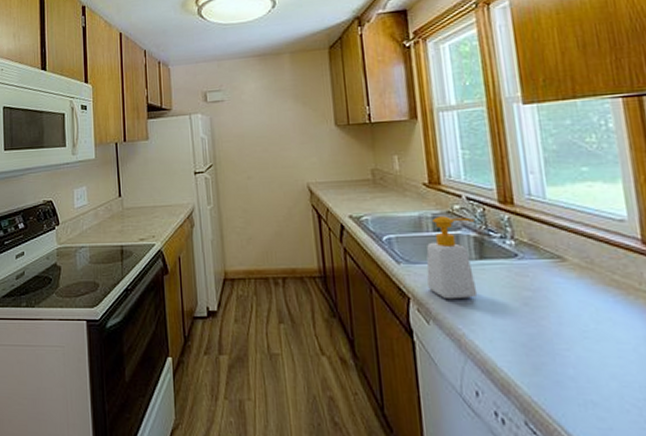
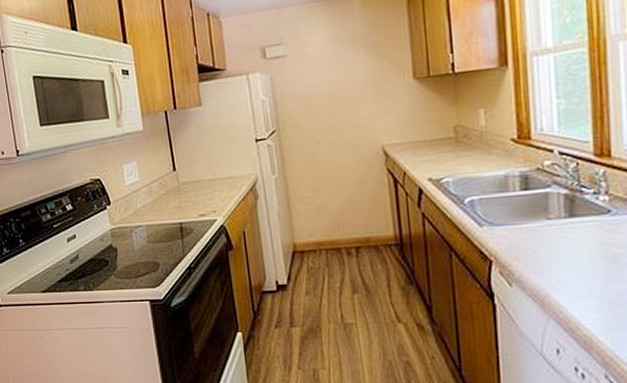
soap bottle: present [426,216,478,300] -> none [510,173,566,261]

